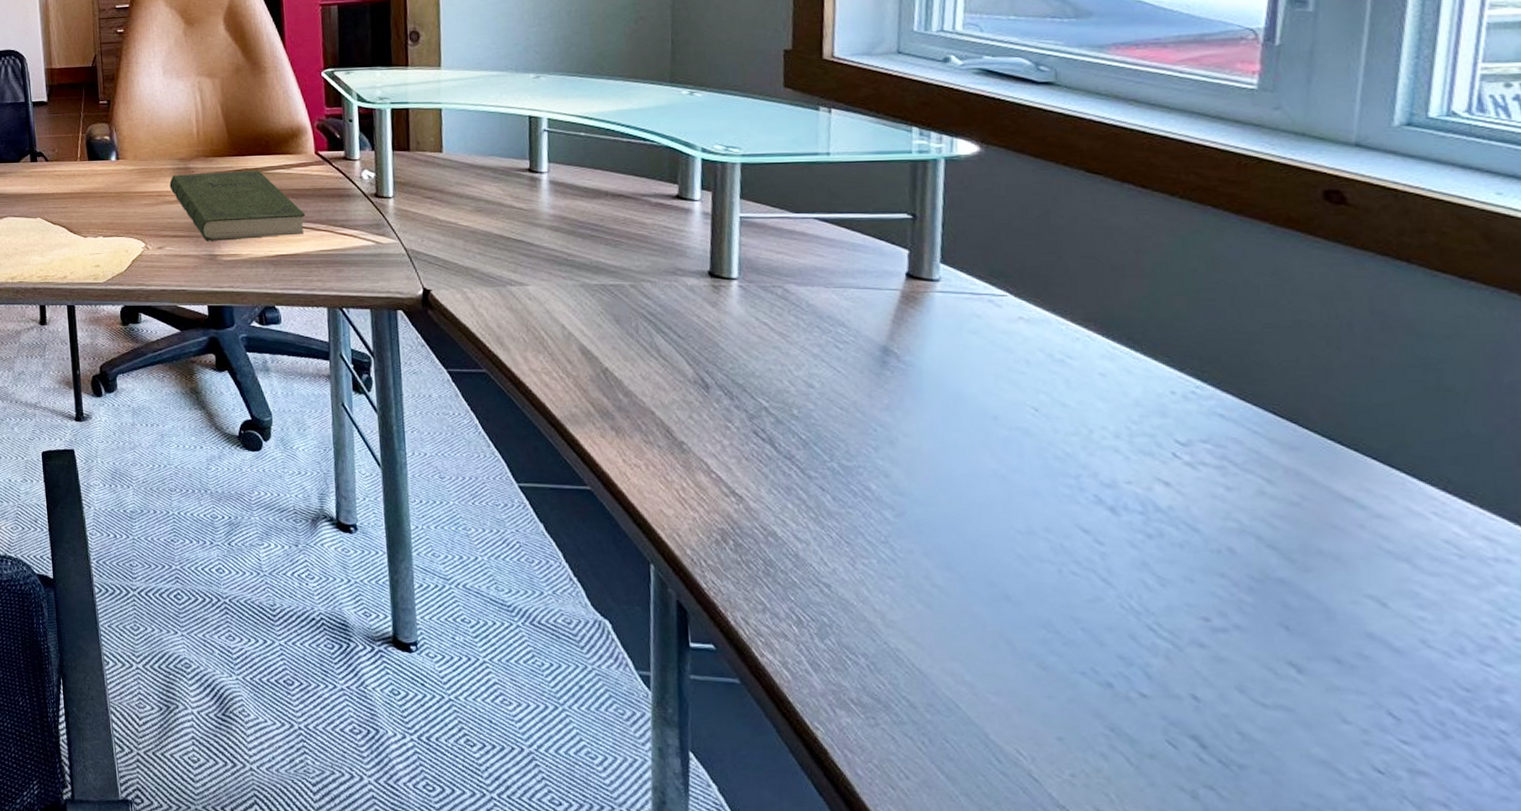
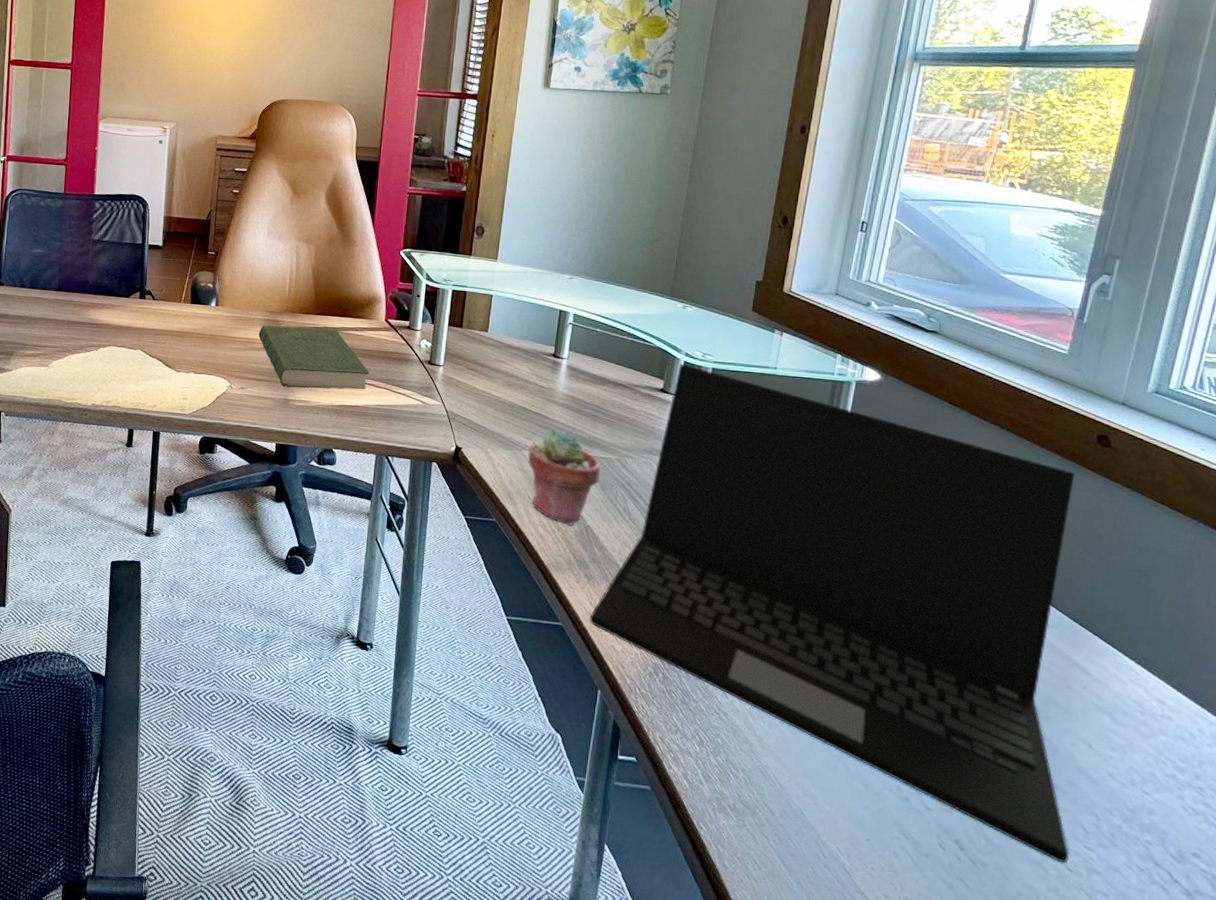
potted succulent: none [514,256,613,370] -> present [527,428,601,526]
laptop: none [625,161,1375,763] -> present [589,363,1076,863]

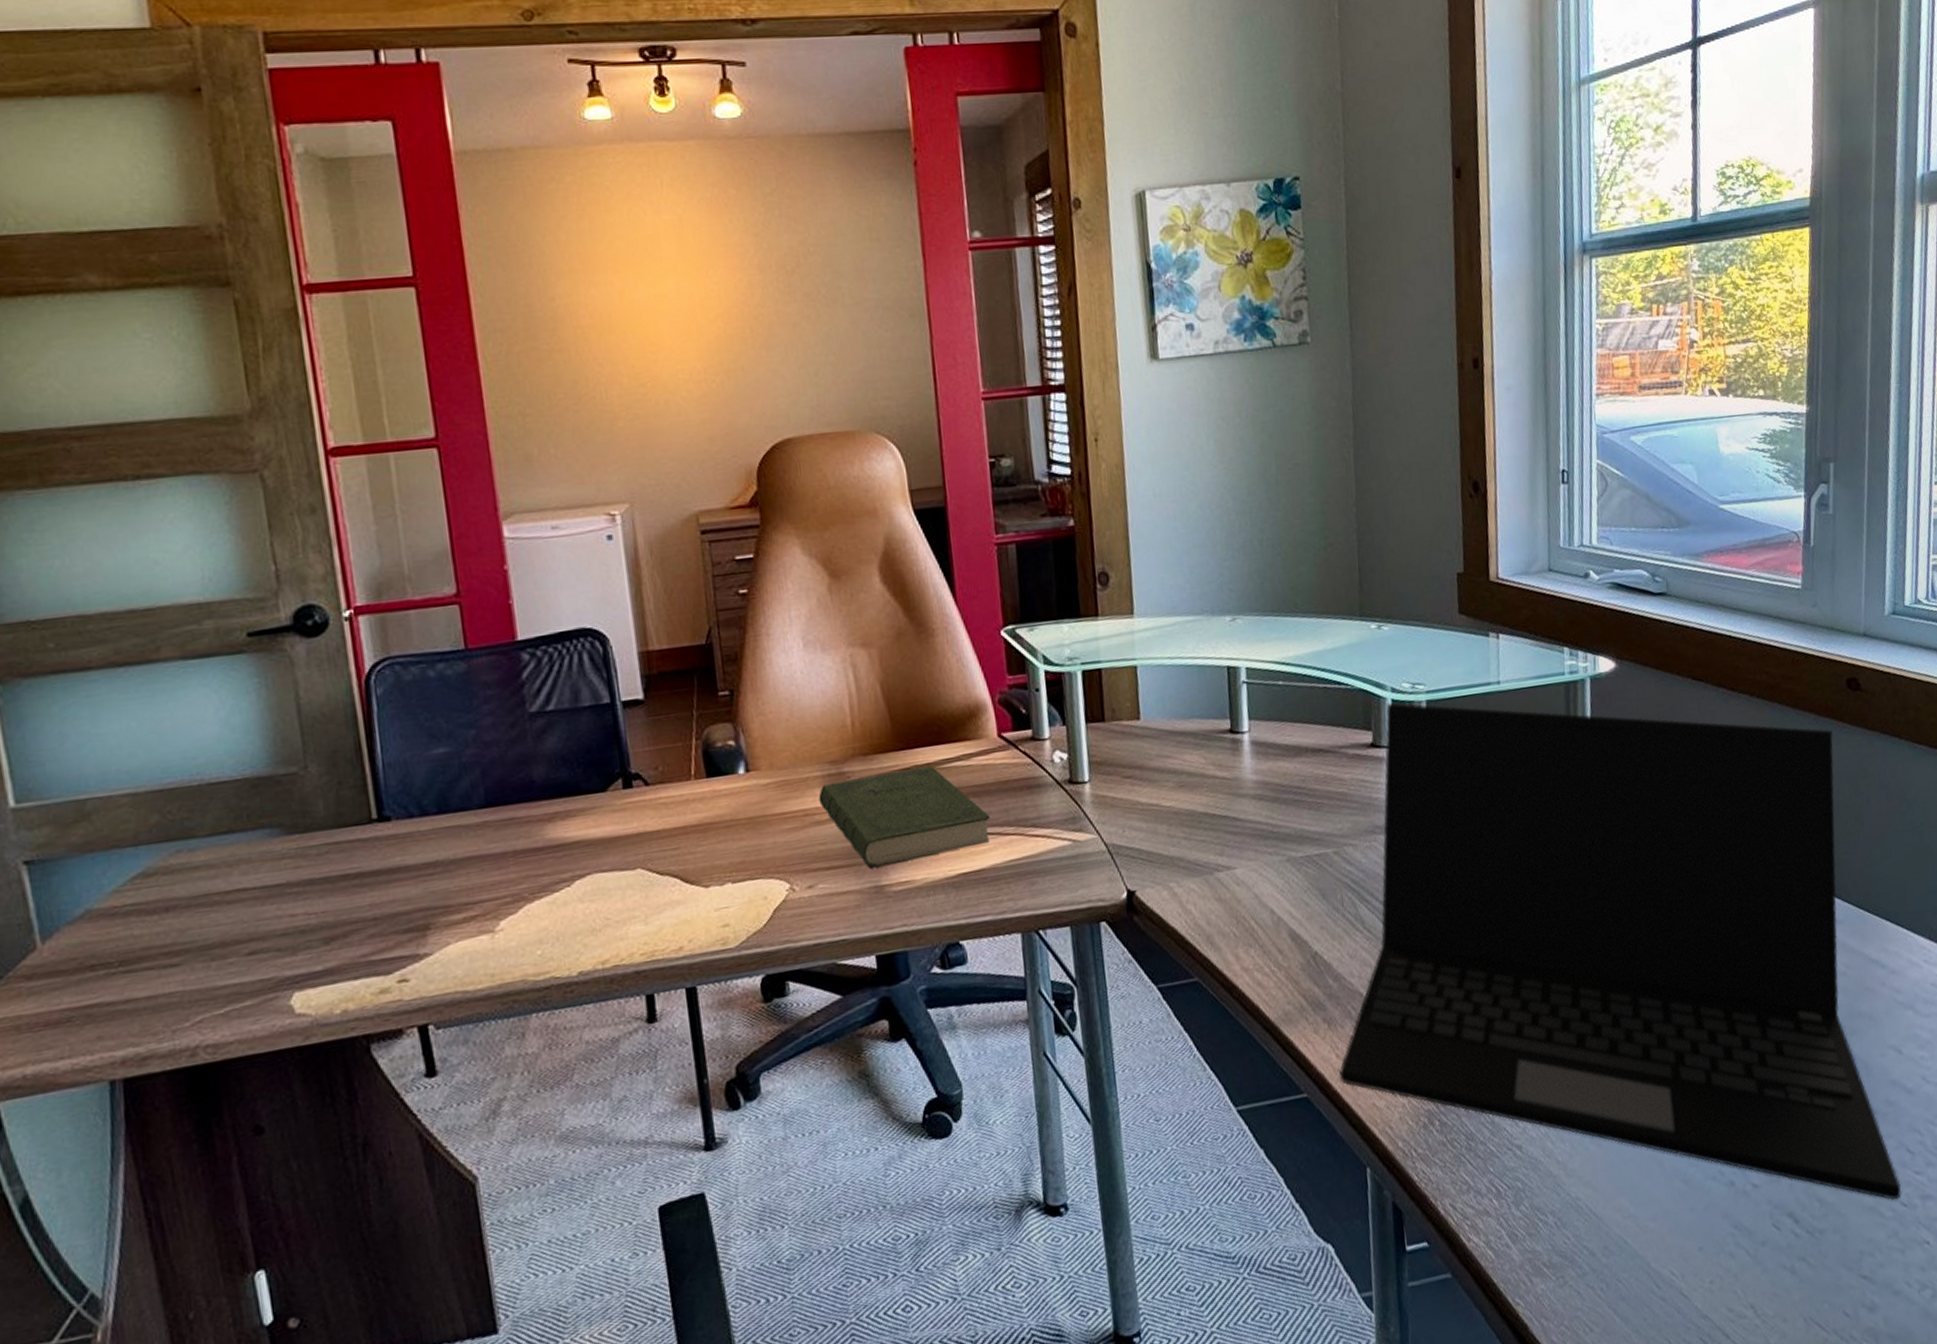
potted succulent: present [527,428,601,526] -> none [1222,830,1319,960]

